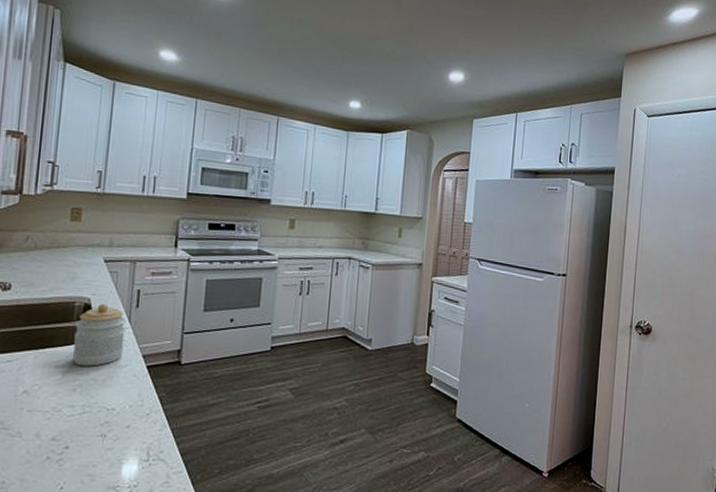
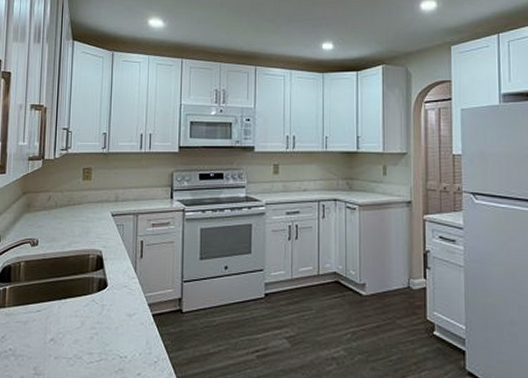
jar: present [72,303,126,366] -> none [89,255,132,315]

